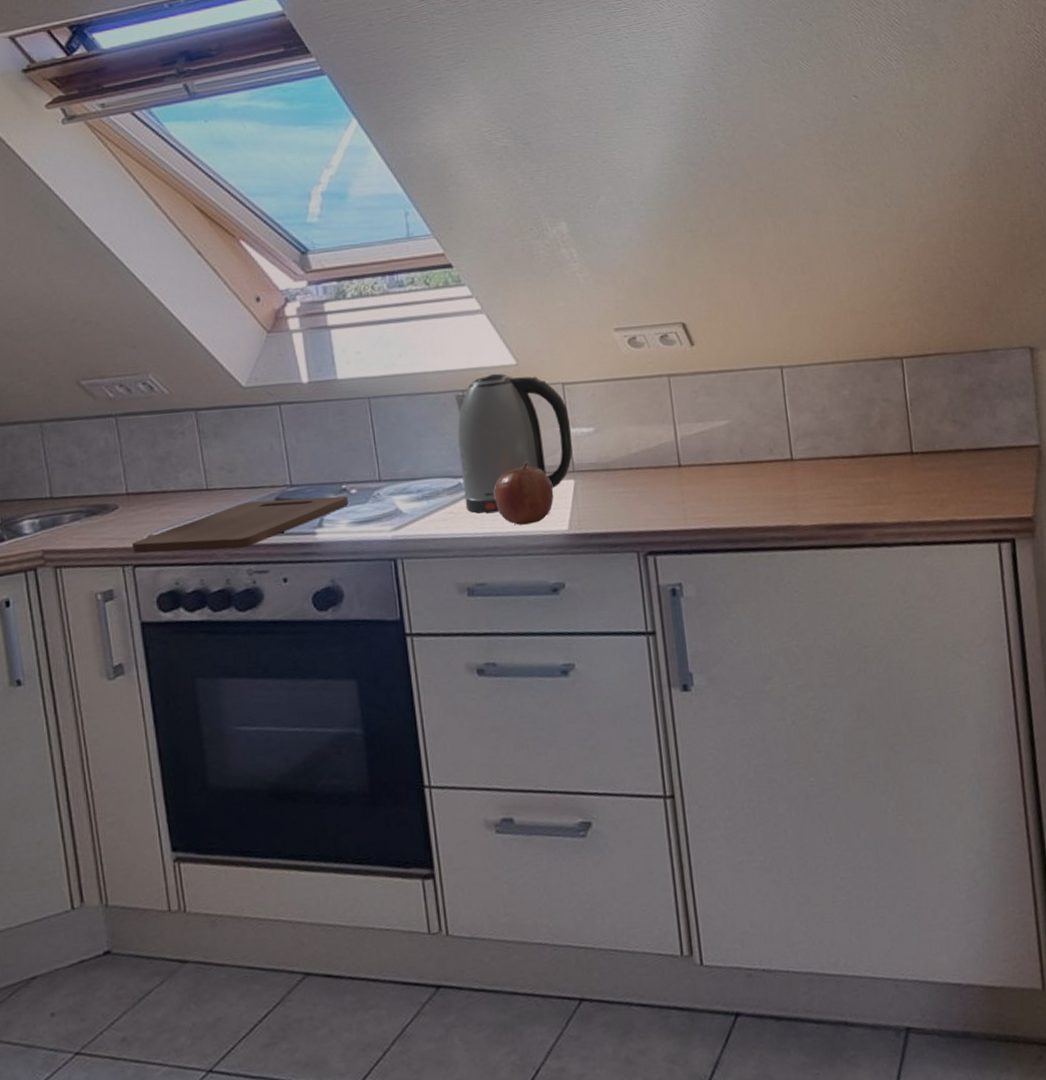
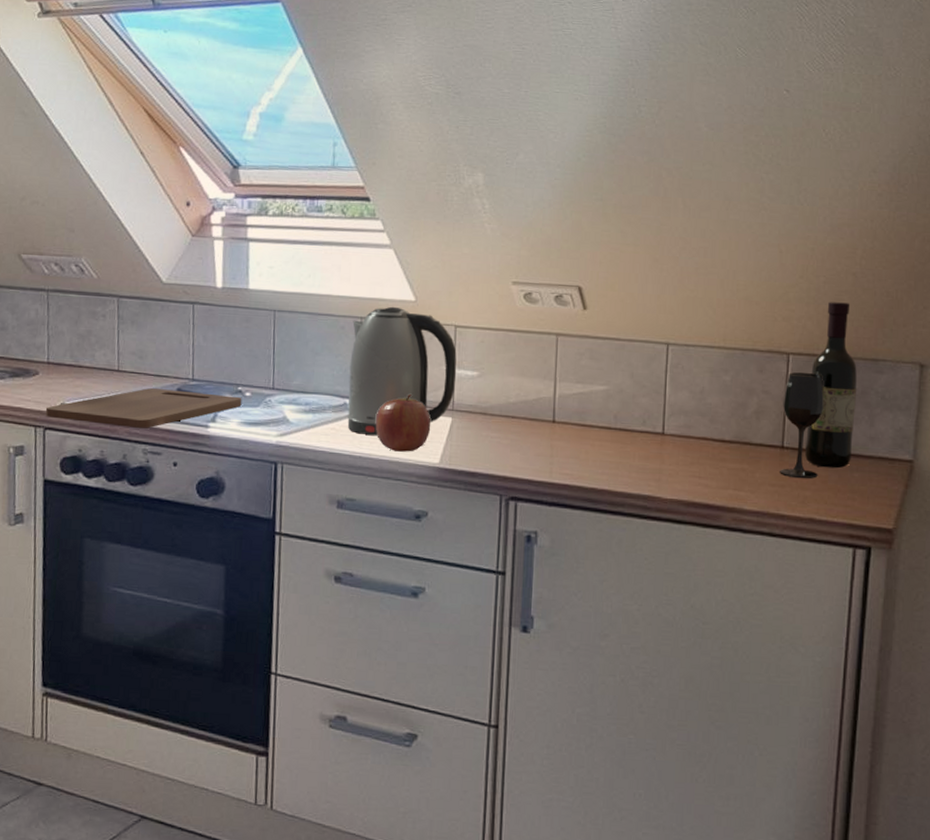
wine glass: none [903,373,952,483] -> present [780,371,825,479]
wine bottle: none [926,298,981,467] -> present [804,302,857,469]

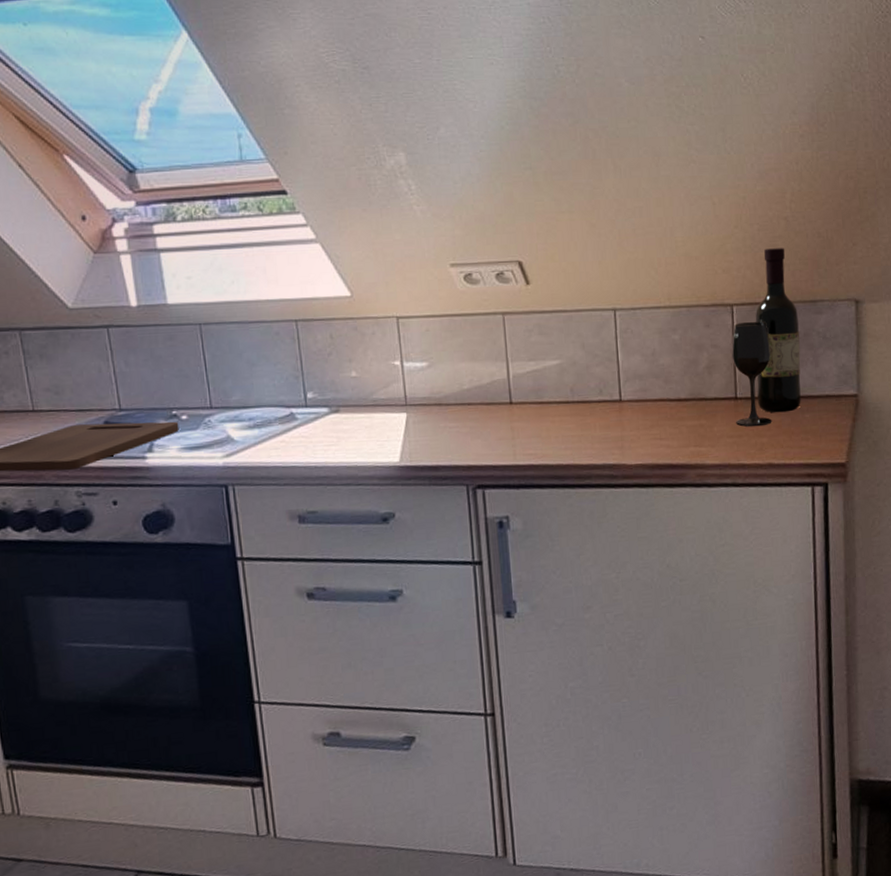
kettle: present [347,306,457,435] -> none [287,304,406,443]
fruit: present [375,393,431,452] -> none [326,393,386,456]

